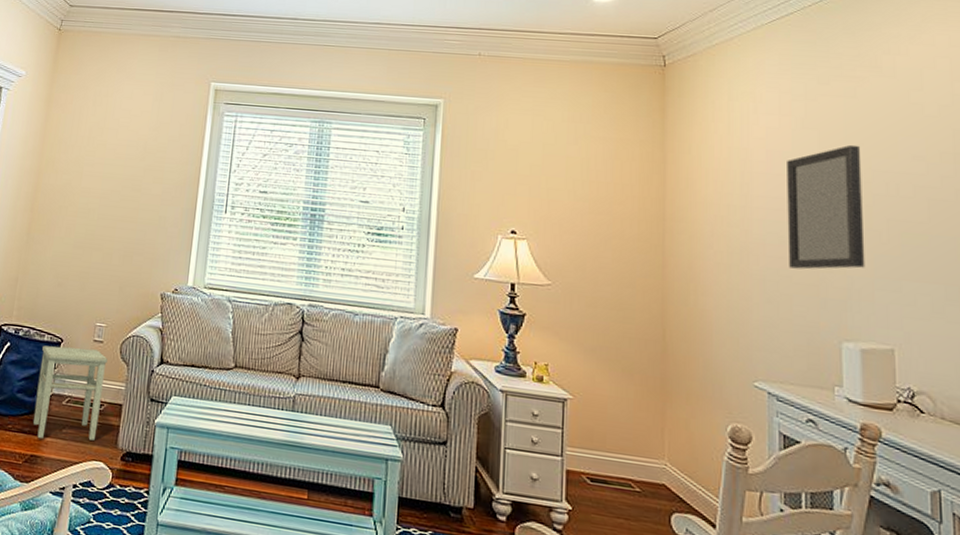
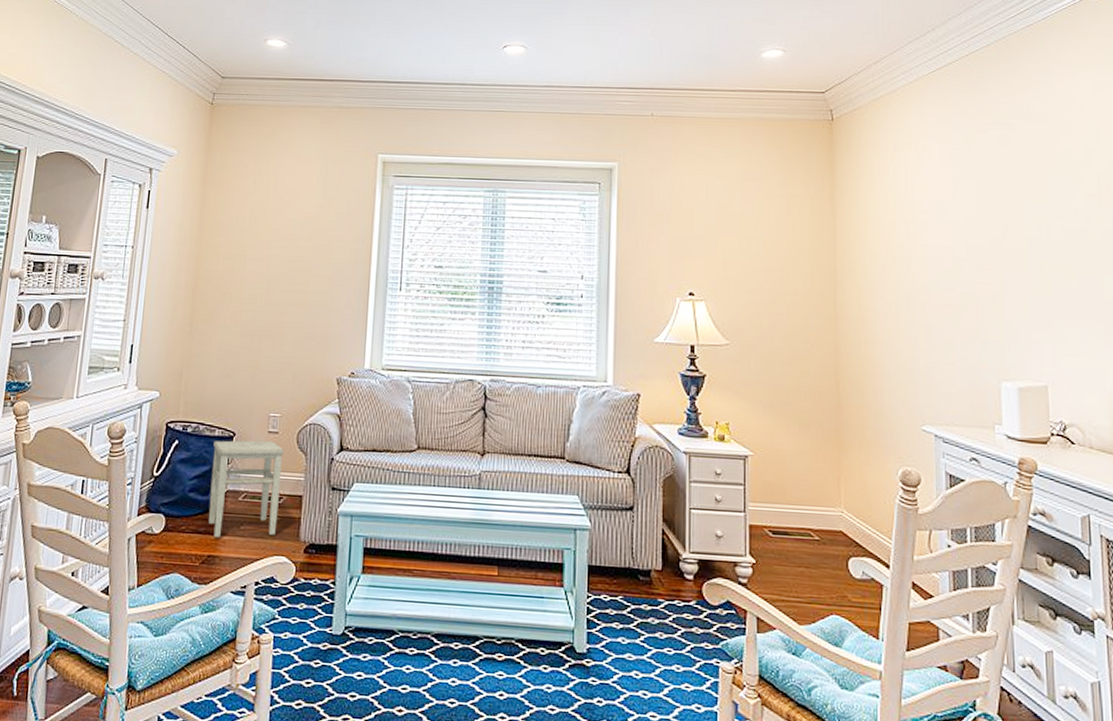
home mirror: present [787,144,865,270] -> none [948,191,1021,315]

